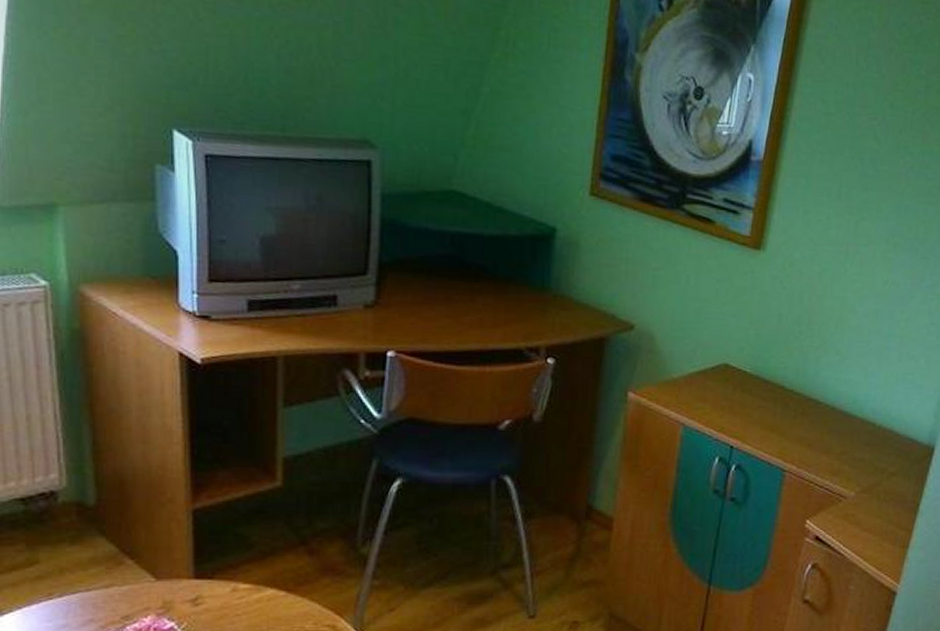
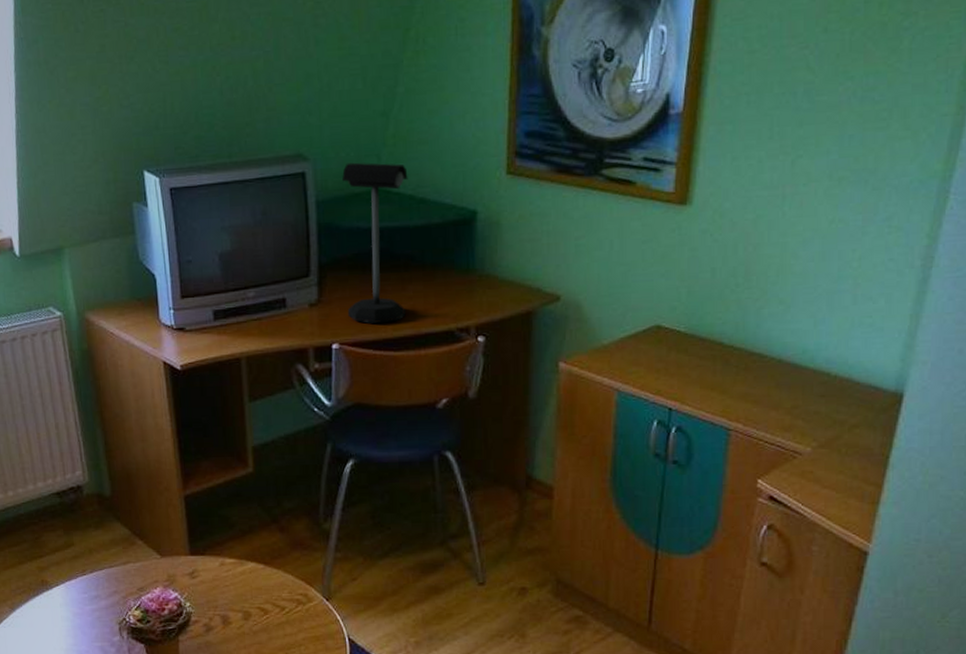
desk lamp: none [407,158,486,334] -> present [342,162,408,323]

